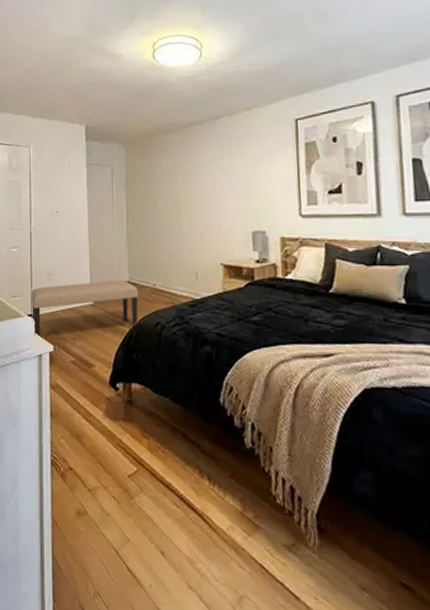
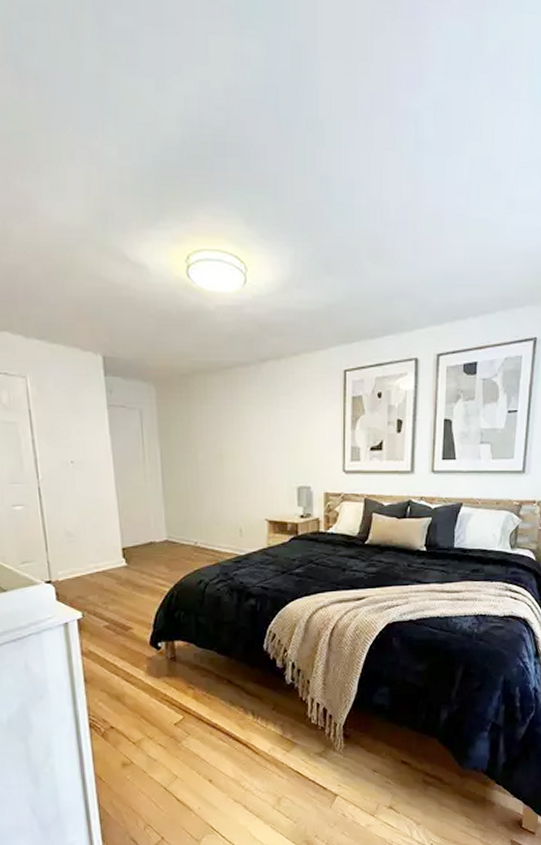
bench: present [31,279,139,336] -> none [47,538,179,604]

